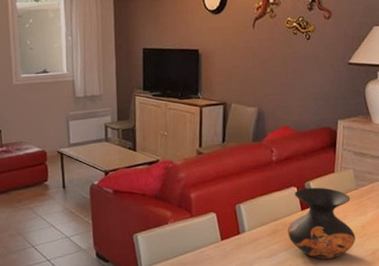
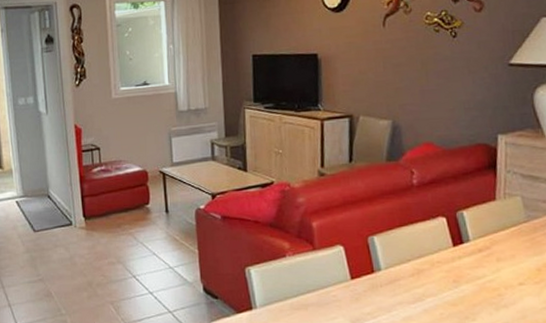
vase: present [287,187,355,259] -> none [435,218,529,309]

